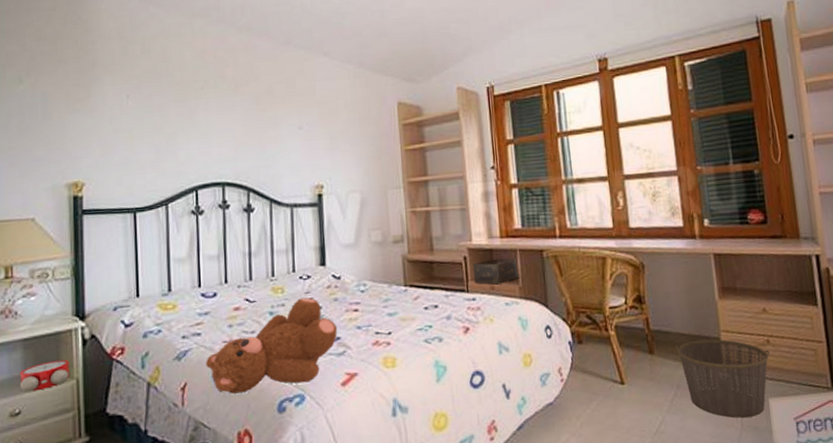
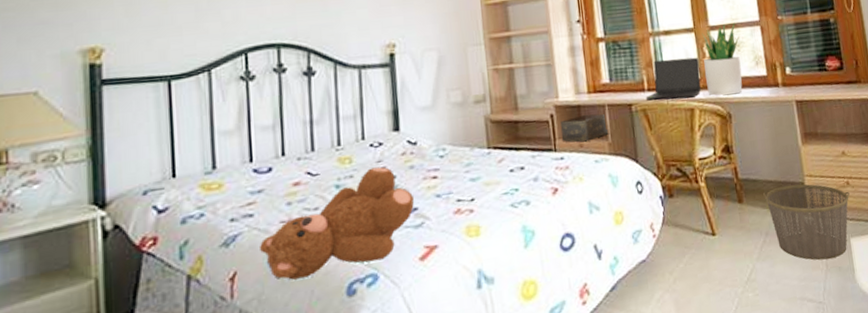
alarm clock: present [19,359,70,392] -> none [17,256,86,300]
laptop: none [557,206,614,247] -> present [645,57,702,101]
planter: none [616,171,657,246] -> present [702,22,742,96]

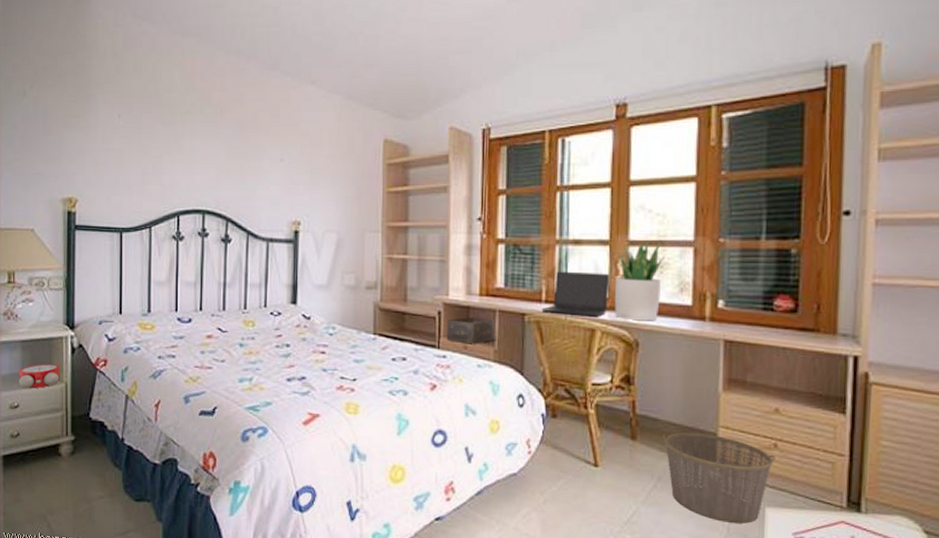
alarm clock: none [17,256,86,300] -> present [18,363,60,389]
teddy bear: present [258,166,415,280] -> none [177,334,304,417]

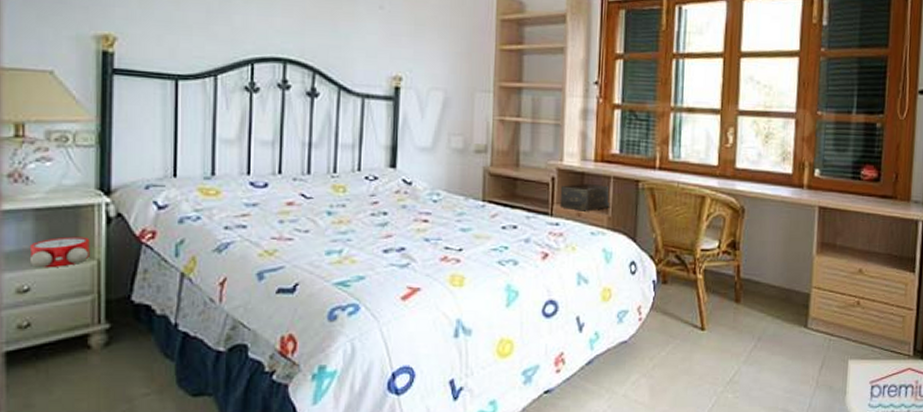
laptop: present [541,271,610,317] -> none [655,138,721,184]
planter: present [614,239,665,321] -> none [723,110,770,189]
basket: present [663,432,775,524] -> none [763,293,858,376]

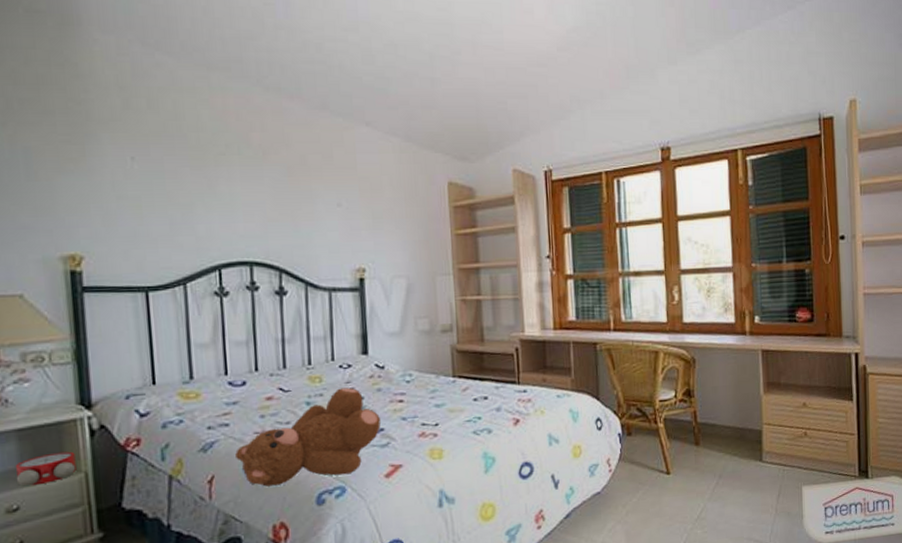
teddy bear: none [249,200,403,295] -> present [234,387,382,487]
decorative box: present [559,183,612,212] -> none [524,350,574,377]

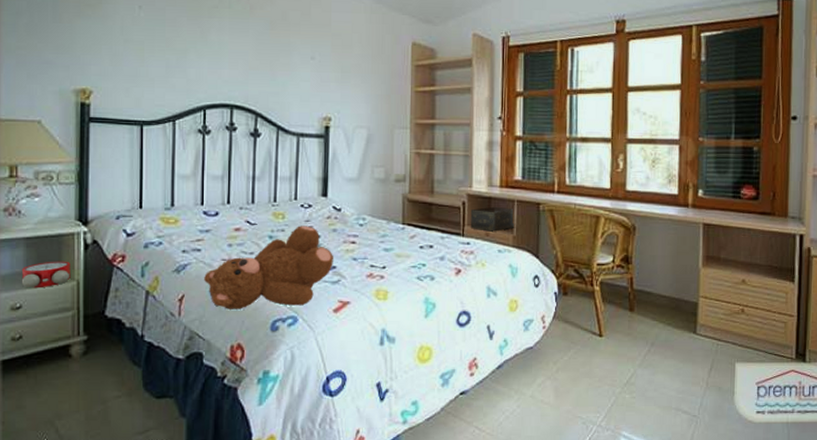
decorative box: none [524,350,574,377] -> present [470,206,516,232]

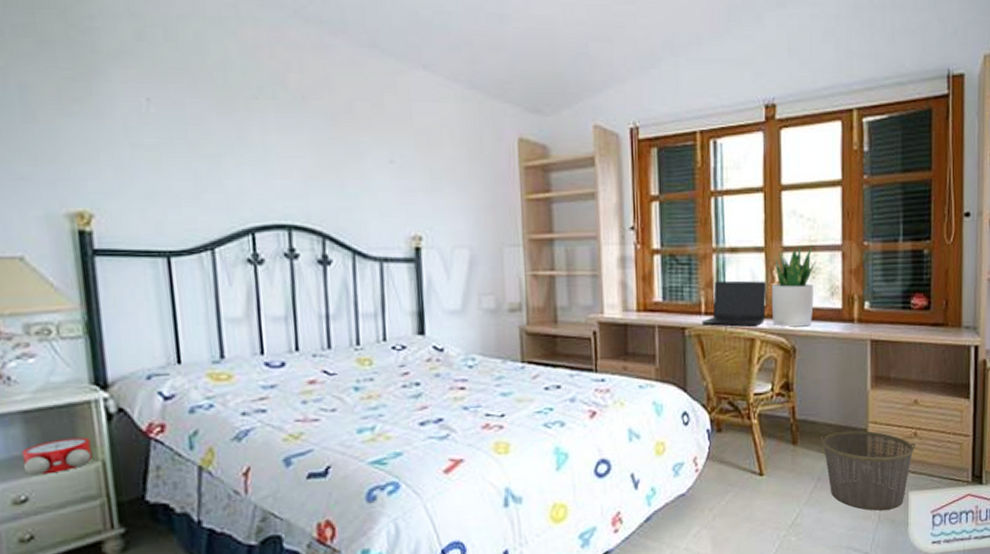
teddy bear: present [203,226,334,309] -> none [272,372,440,481]
decorative box: present [470,206,516,232] -> none [603,334,659,365]
laptop: none [554,165,612,205] -> present [701,280,767,327]
planter: none [615,138,656,208] -> present [771,244,816,328]
basket: none [655,302,743,378] -> present [821,430,916,511]

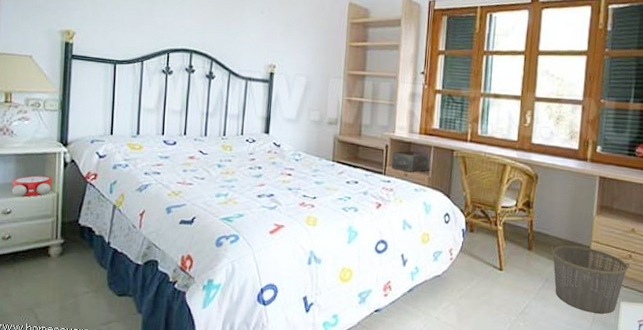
decorative box: none [603,334,659,365] -> present [391,150,432,173]
laptop: present [701,280,767,327] -> none [466,118,520,155]
planter: present [771,244,816,328] -> none [522,98,561,160]

